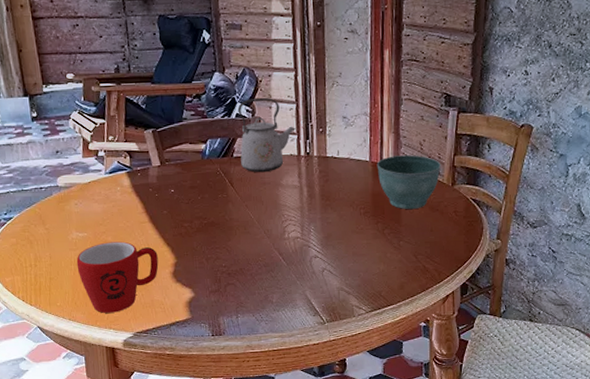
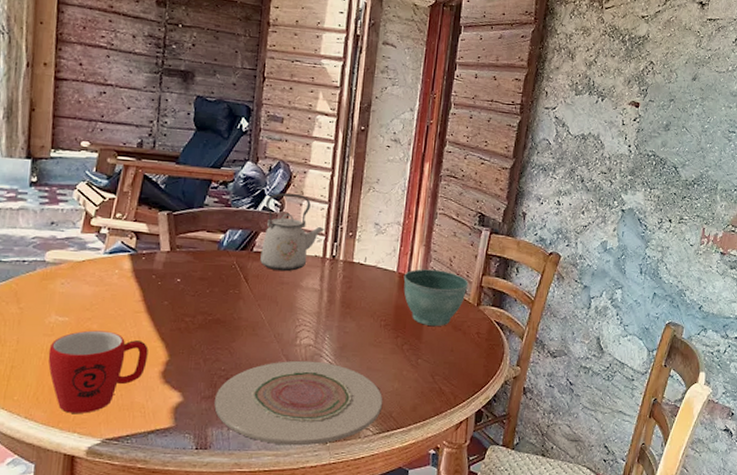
plate: none [221,251,372,328] -> present [214,360,383,446]

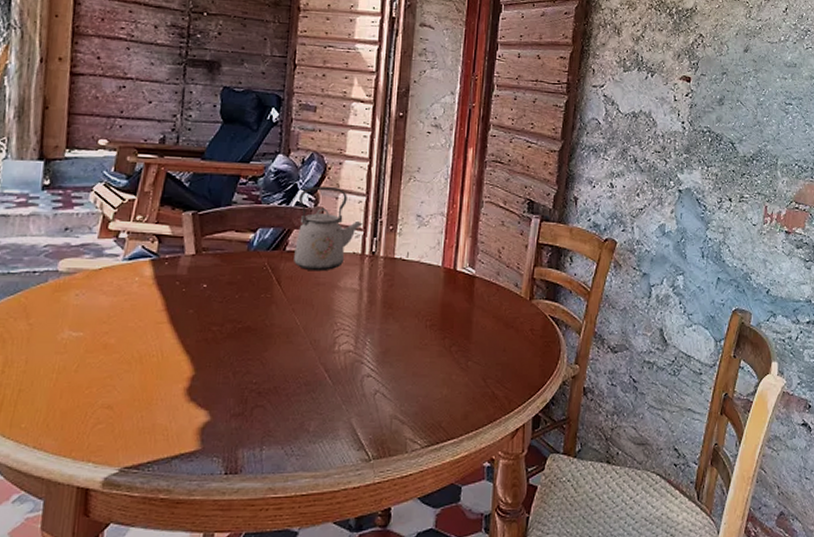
mug: present [48,330,148,414] -> none [59,345,172,440]
plate: present [214,360,383,446] -> none [245,369,431,465]
flower pot: present [403,269,469,327] -> none [449,262,519,325]

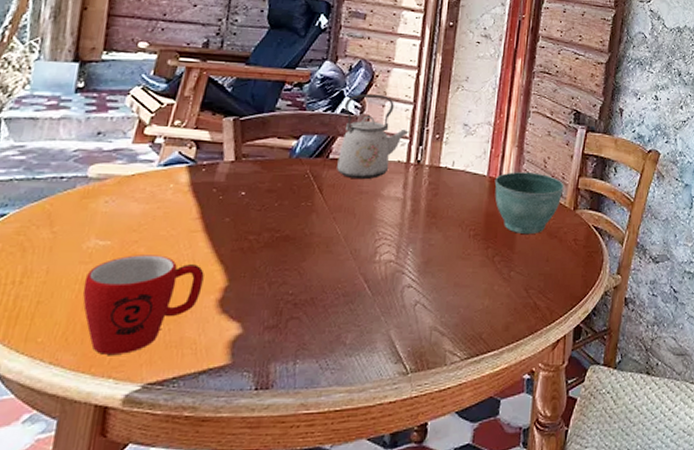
mug: none [59,345,172,440] -> present [82,255,204,355]
flower pot: none [449,262,519,325] -> present [494,172,564,235]

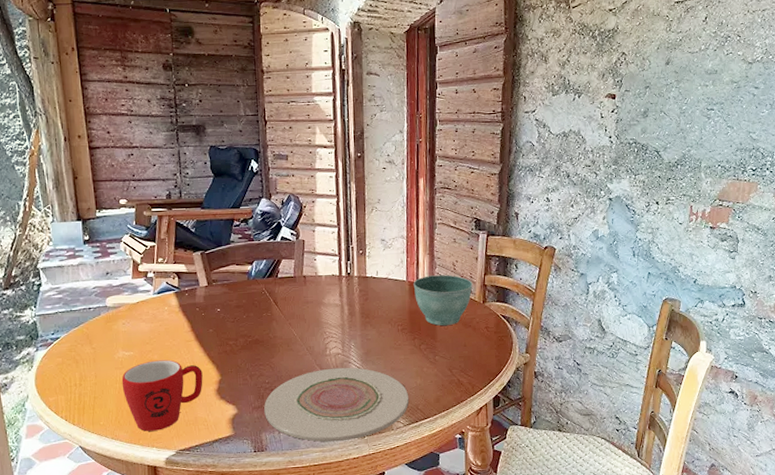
plate: none [279,279,472,379] -> present [264,367,409,442]
kettle: present [337,94,409,180] -> none [282,222,337,292]

